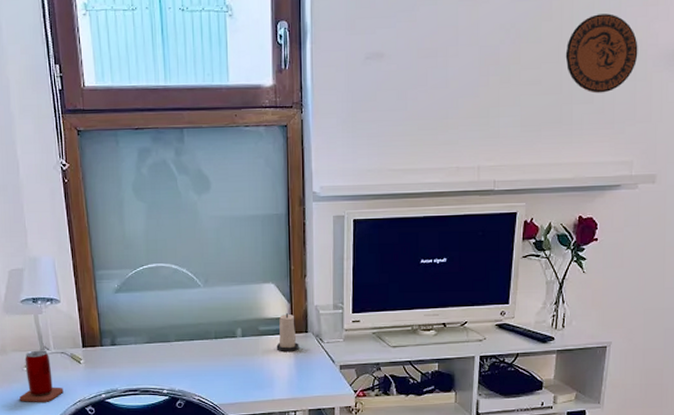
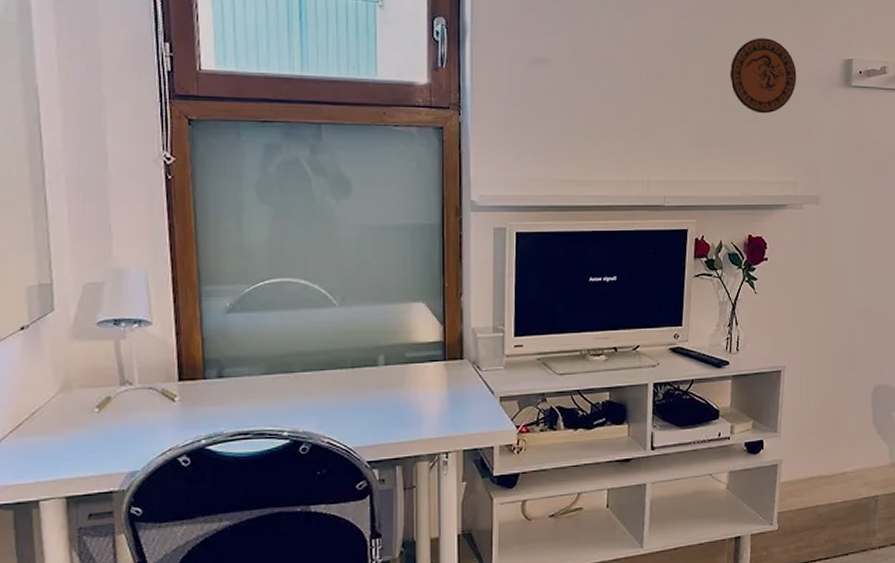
beer can: present [19,350,63,402] -> none [85,385,148,454]
candle: present [276,312,299,351] -> none [426,336,453,382]

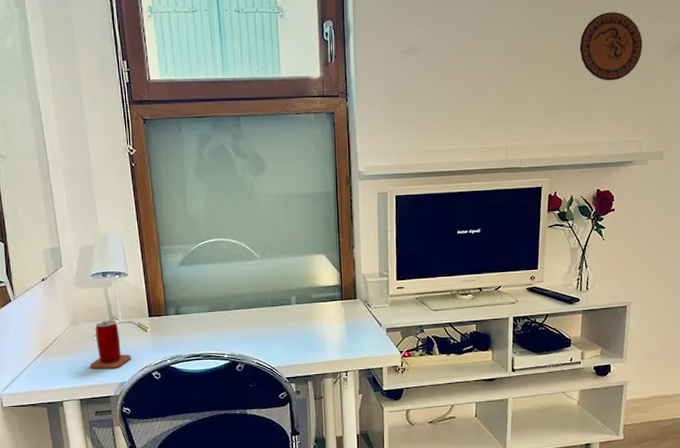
beer can: none [85,385,148,454] -> present [90,320,131,369]

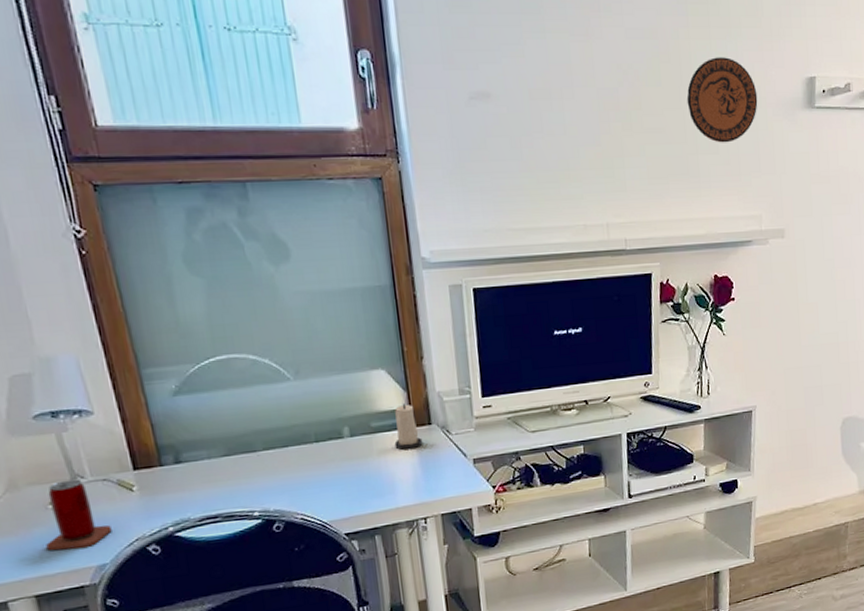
candle: none [328,281,349,317] -> present [394,402,423,450]

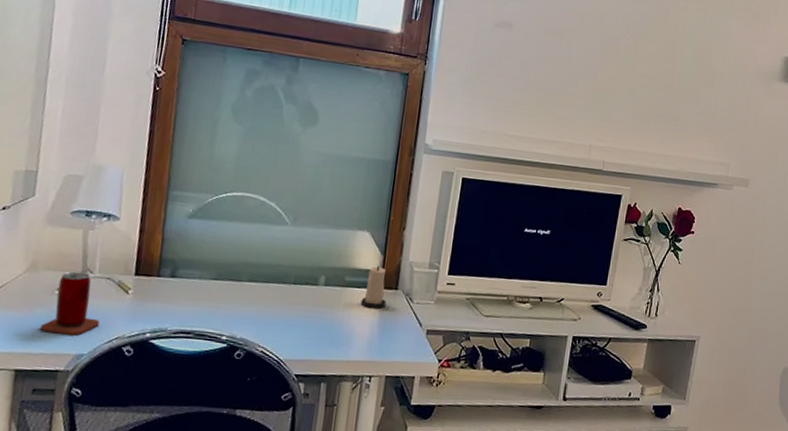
decorative plate: present [686,57,758,143] -> none [677,27,740,98]

